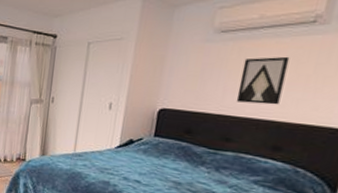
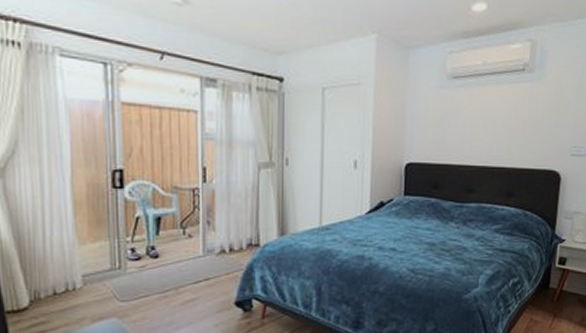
wall art: present [236,56,290,105] -> none [473,103,510,152]

